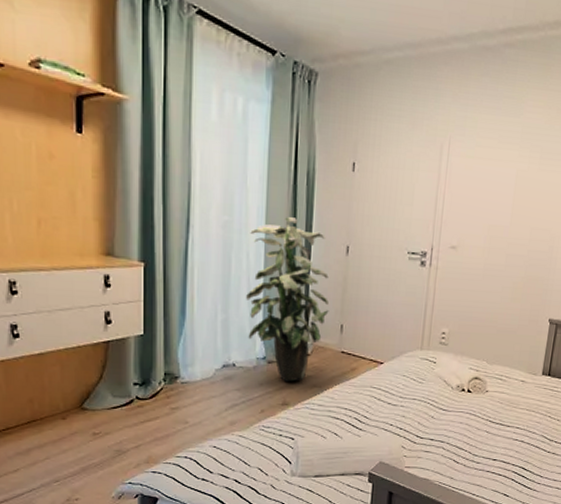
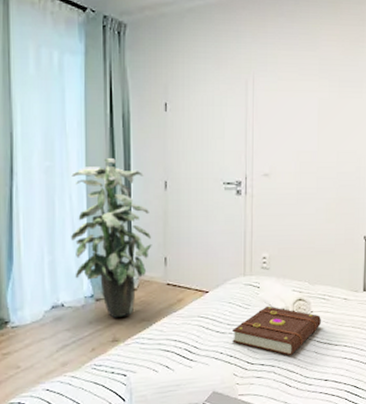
book: none [403,382,496,433] -> present [232,306,321,356]

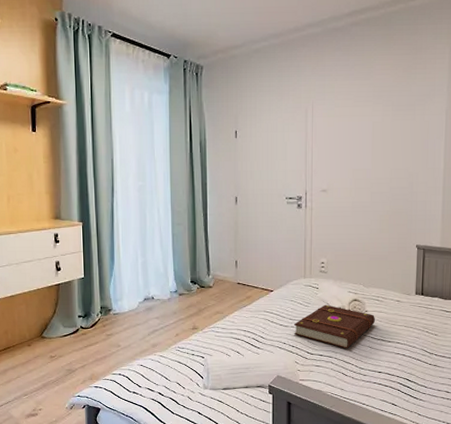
indoor plant: present [71,158,152,318] -> none [159,178,225,310]

